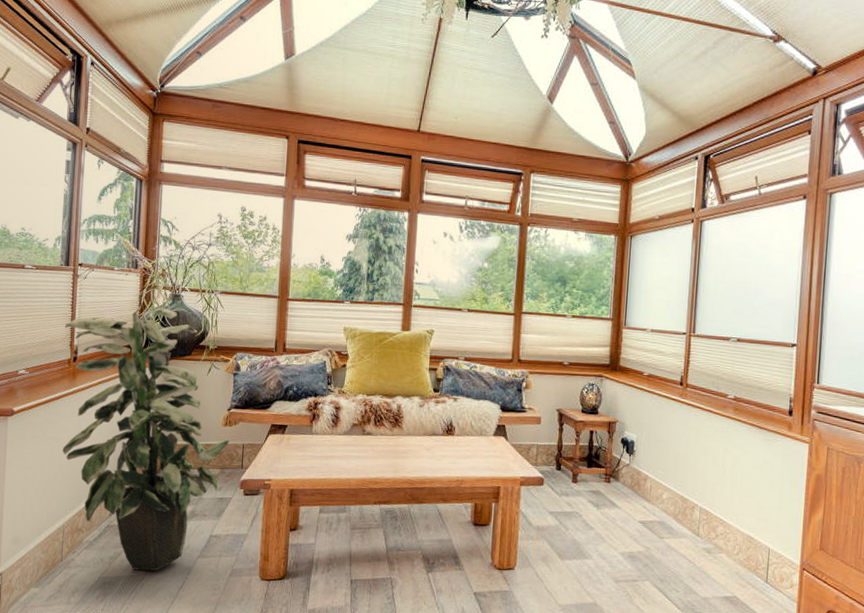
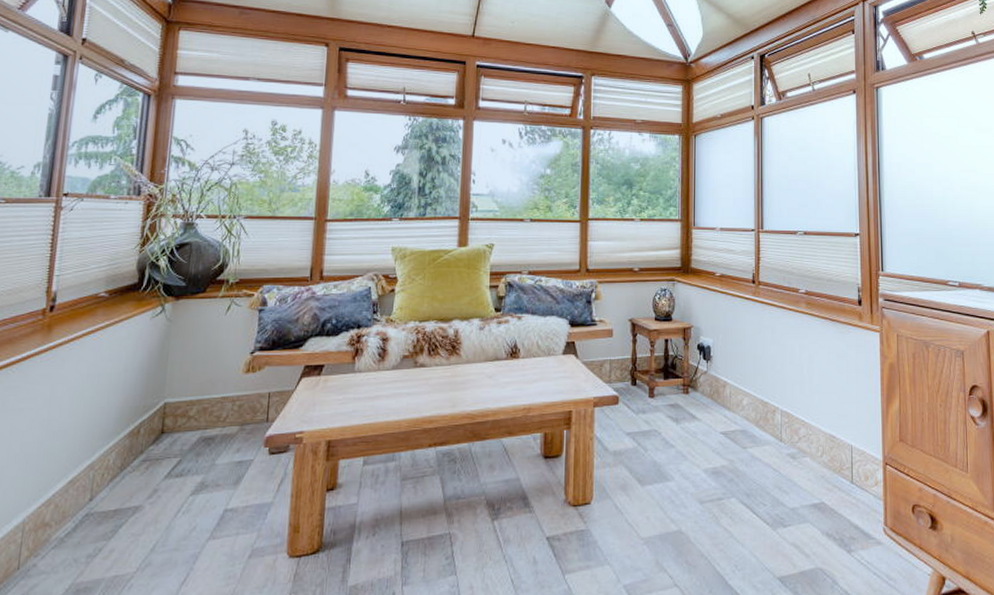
indoor plant: present [62,308,230,571] -> none [27,239,252,568]

